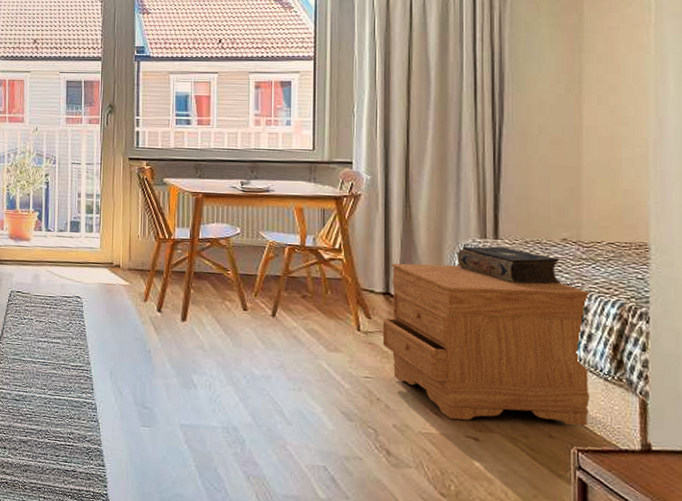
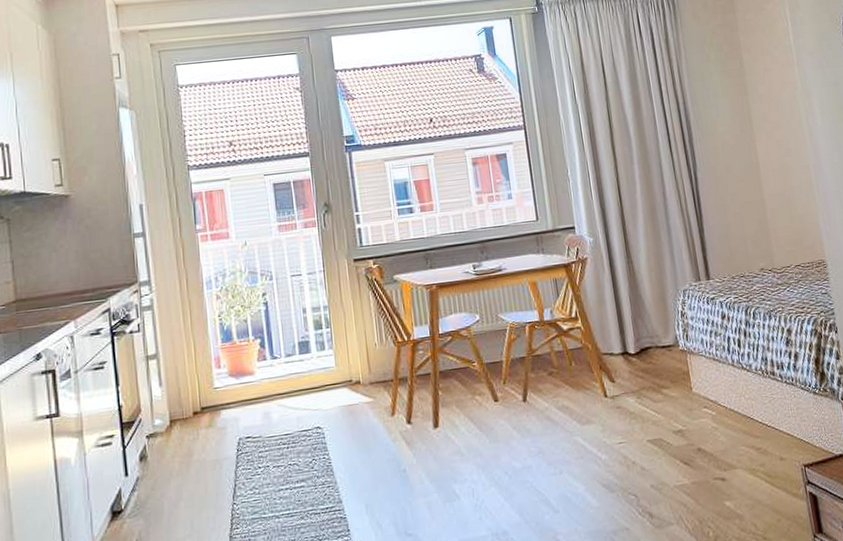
nightstand: present [382,263,590,426] -> none [624,310,808,466]
book: present [457,246,562,284] -> none [678,285,767,320]

